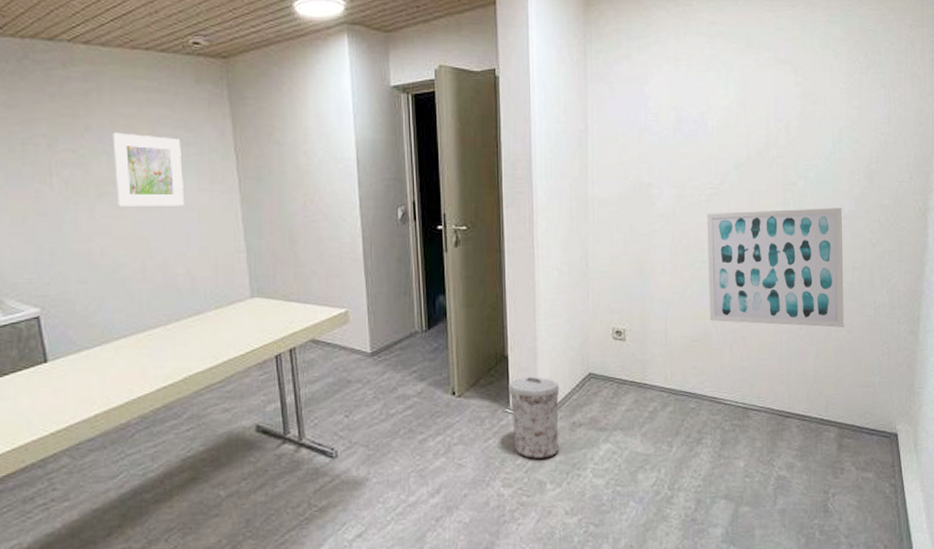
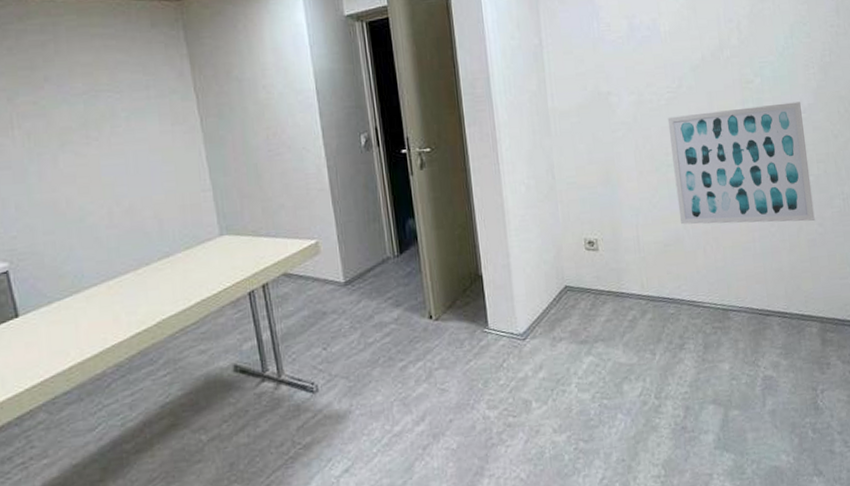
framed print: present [113,132,185,207] -> none [72,81,148,155]
trash can: present [509,377,560,459] -> none [485,294,541,378]

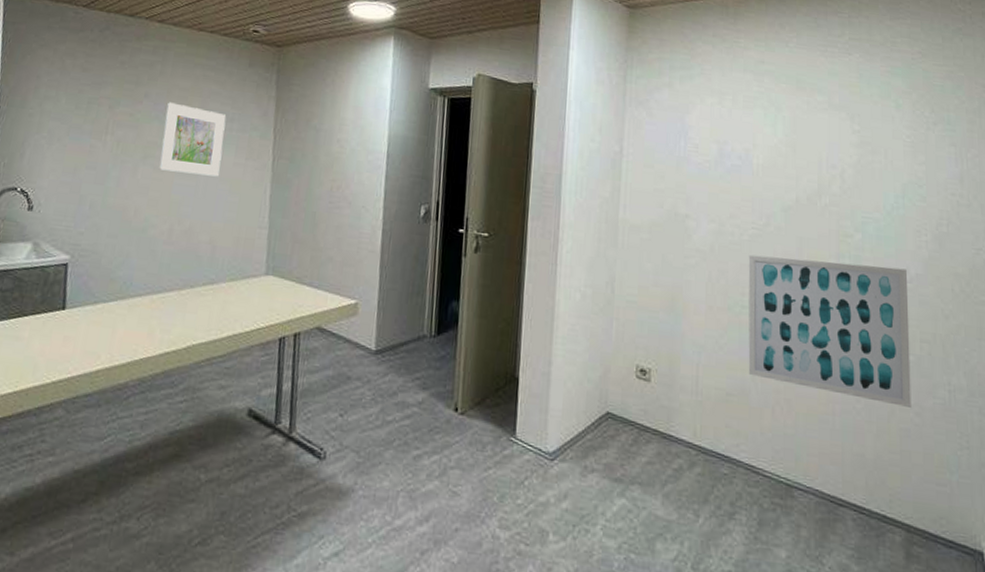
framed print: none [72,81,148,155] -> present [159,102,227,177]

